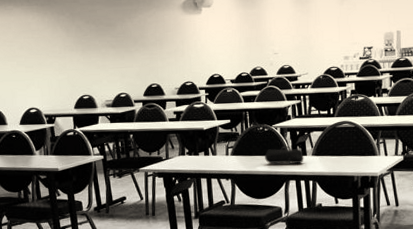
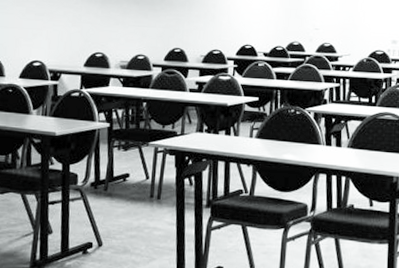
pencil case: present [265,146,304,164] -> none [294,134,338,156]

